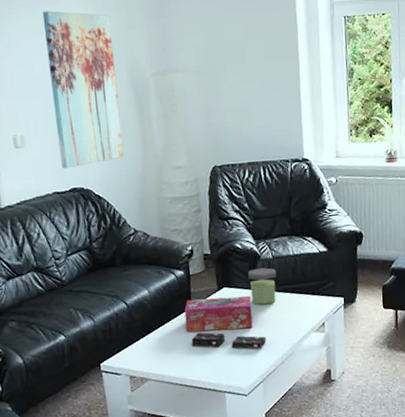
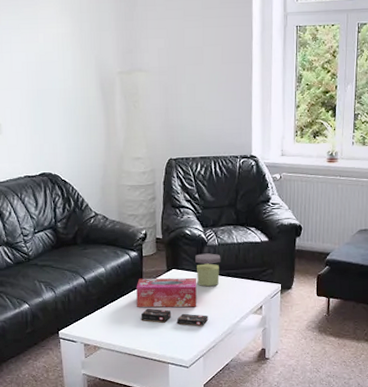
wall art: present [42,11,124,169] -> none [23,12,89,156]

